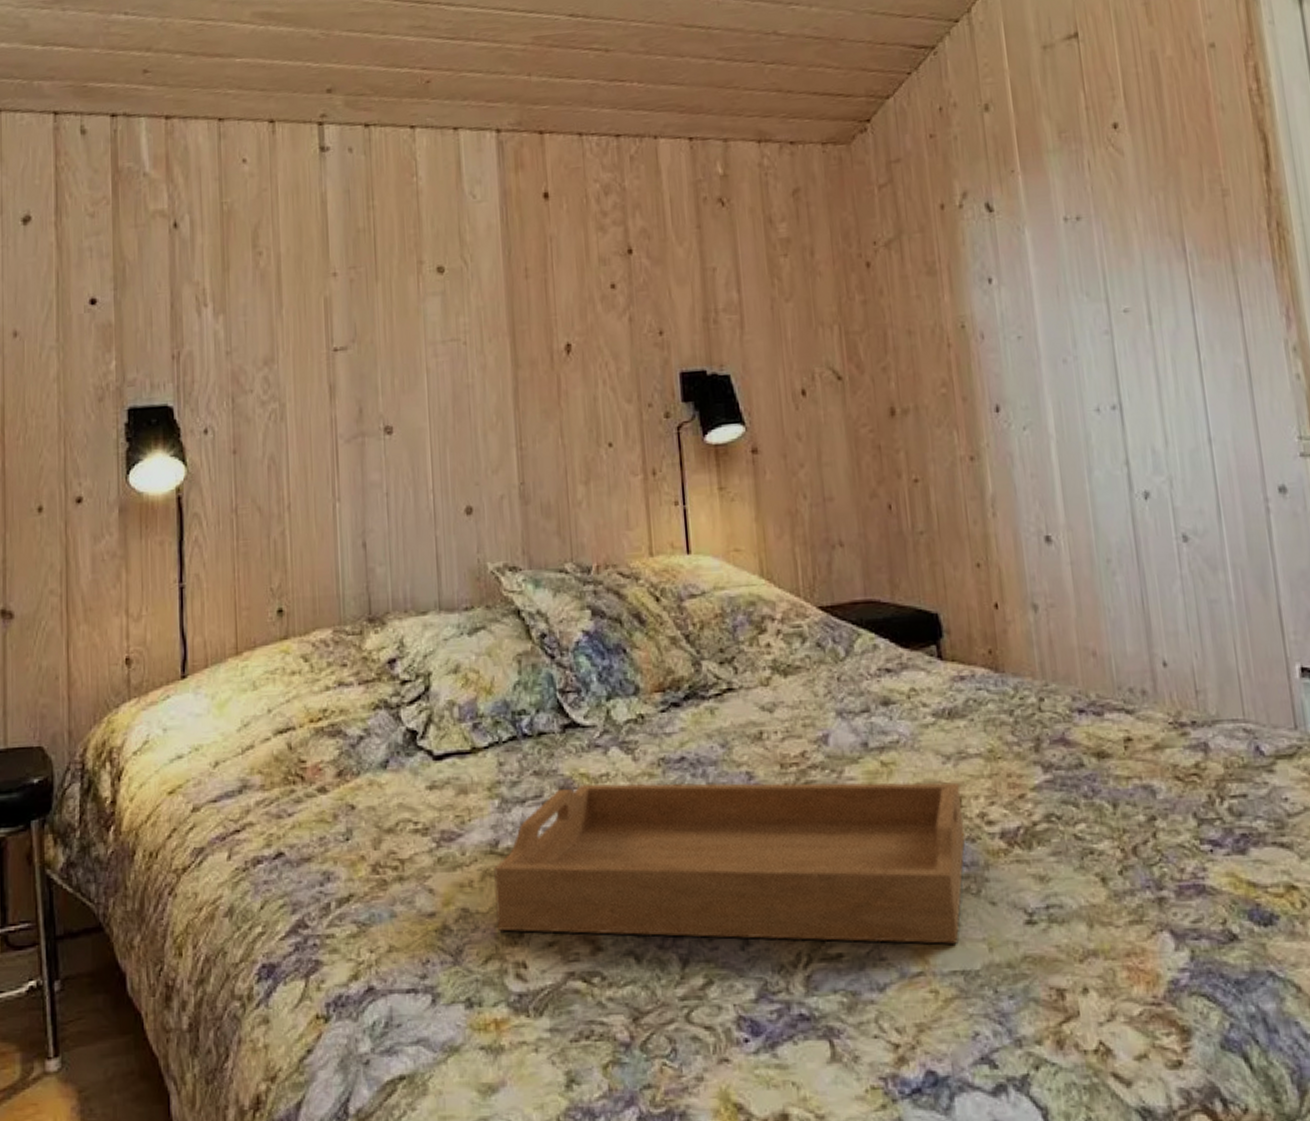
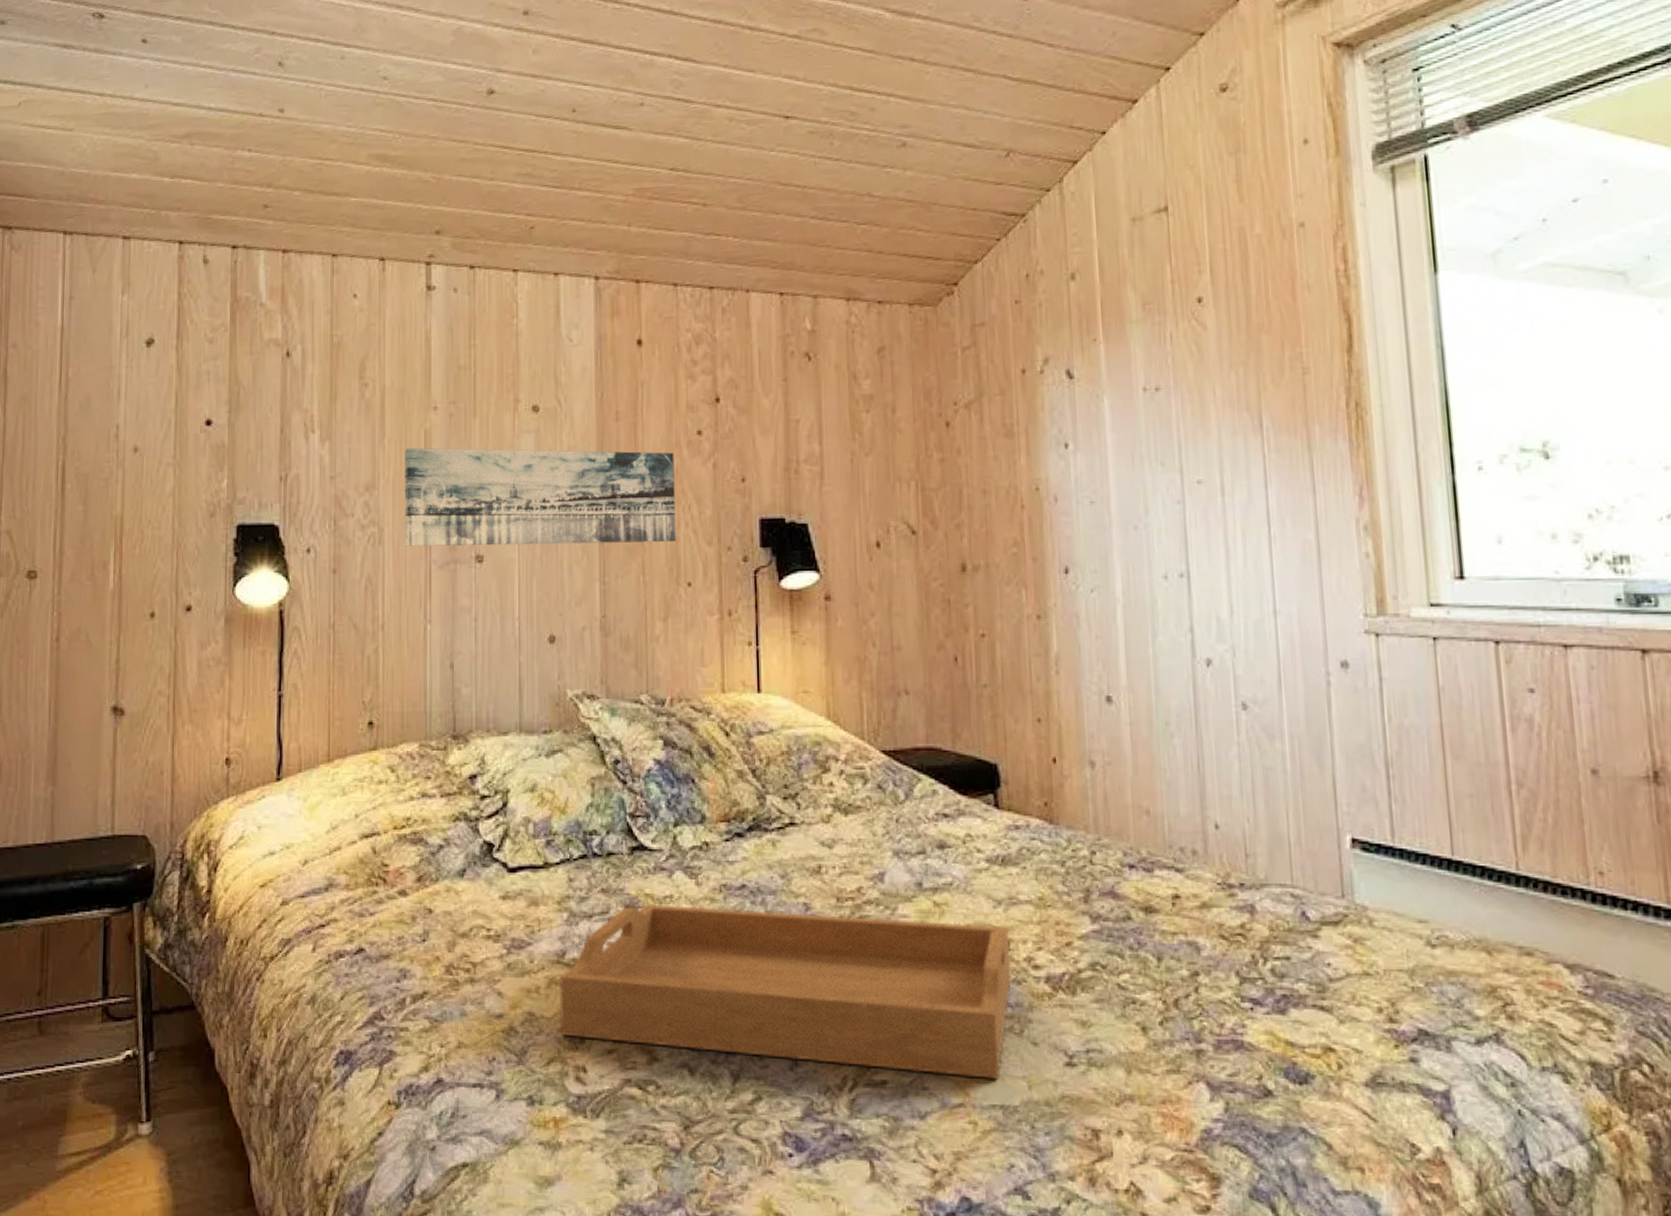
wall art: none [304,308,594,422] -> present [404,447,676,547]

